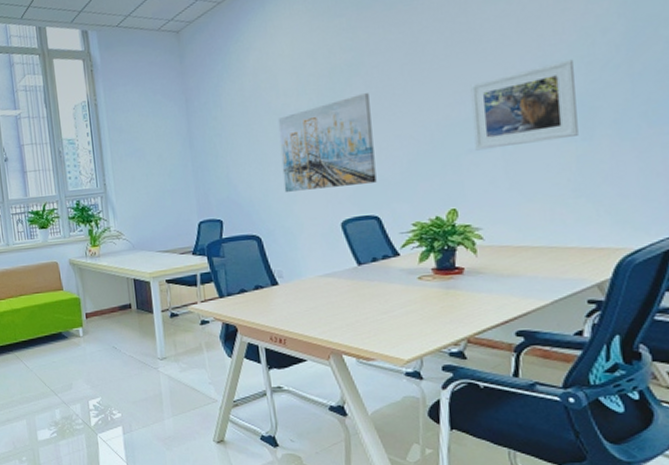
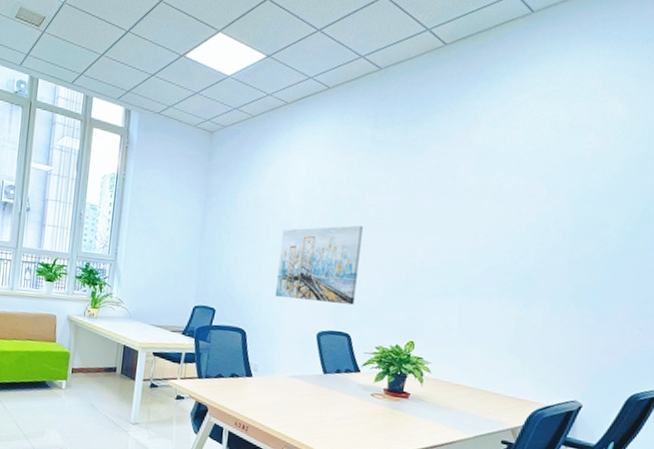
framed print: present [470,59,578,151] -> none [439,237,530,302]

